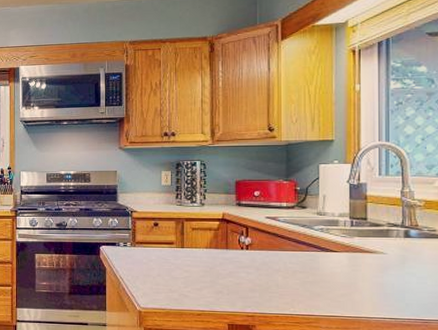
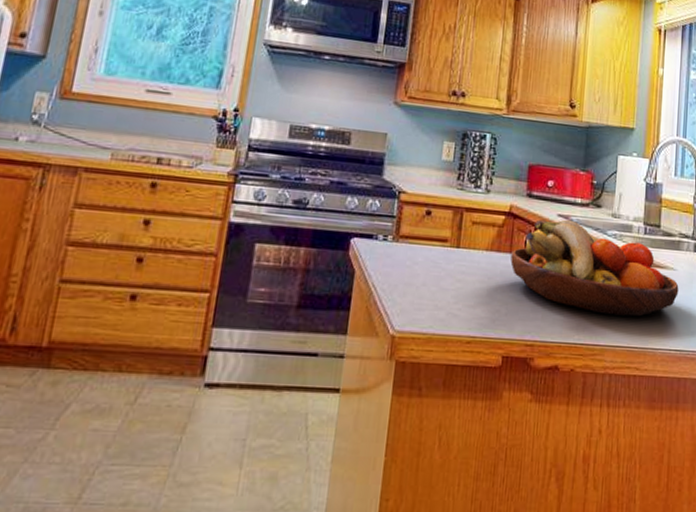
fruit bowl: none [228,220,390,293] -> present [510,219,679,317]

